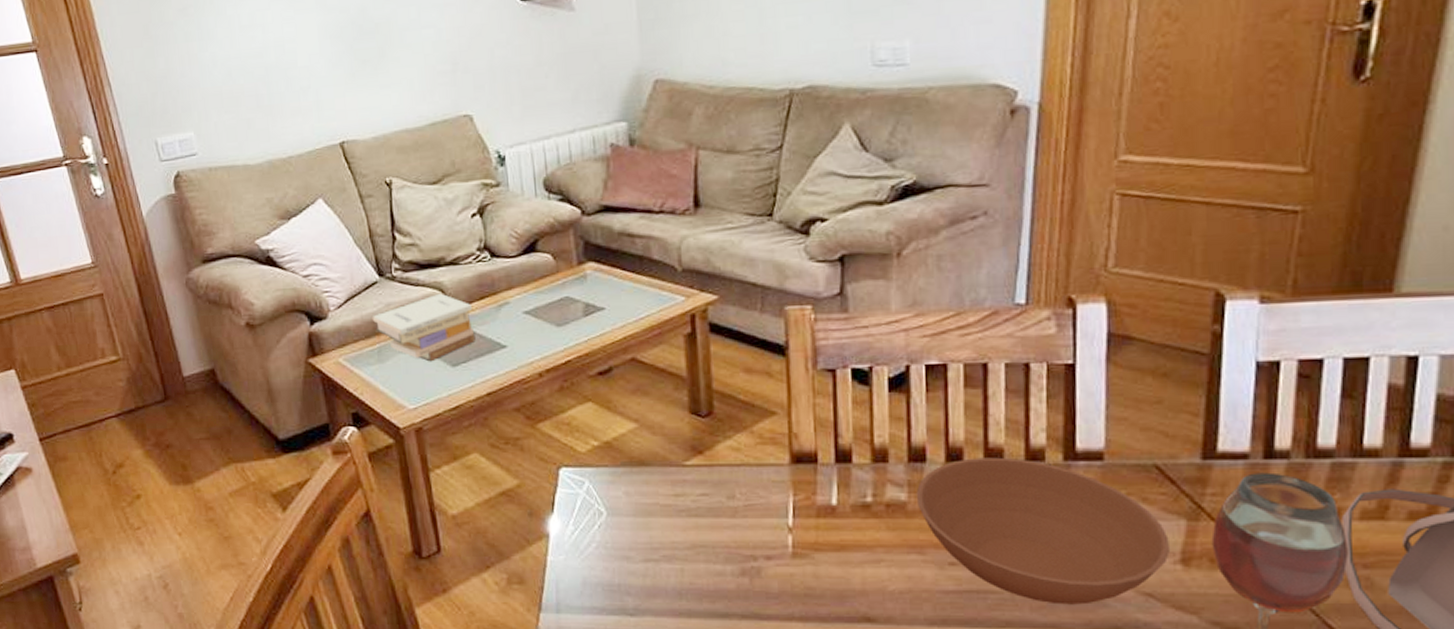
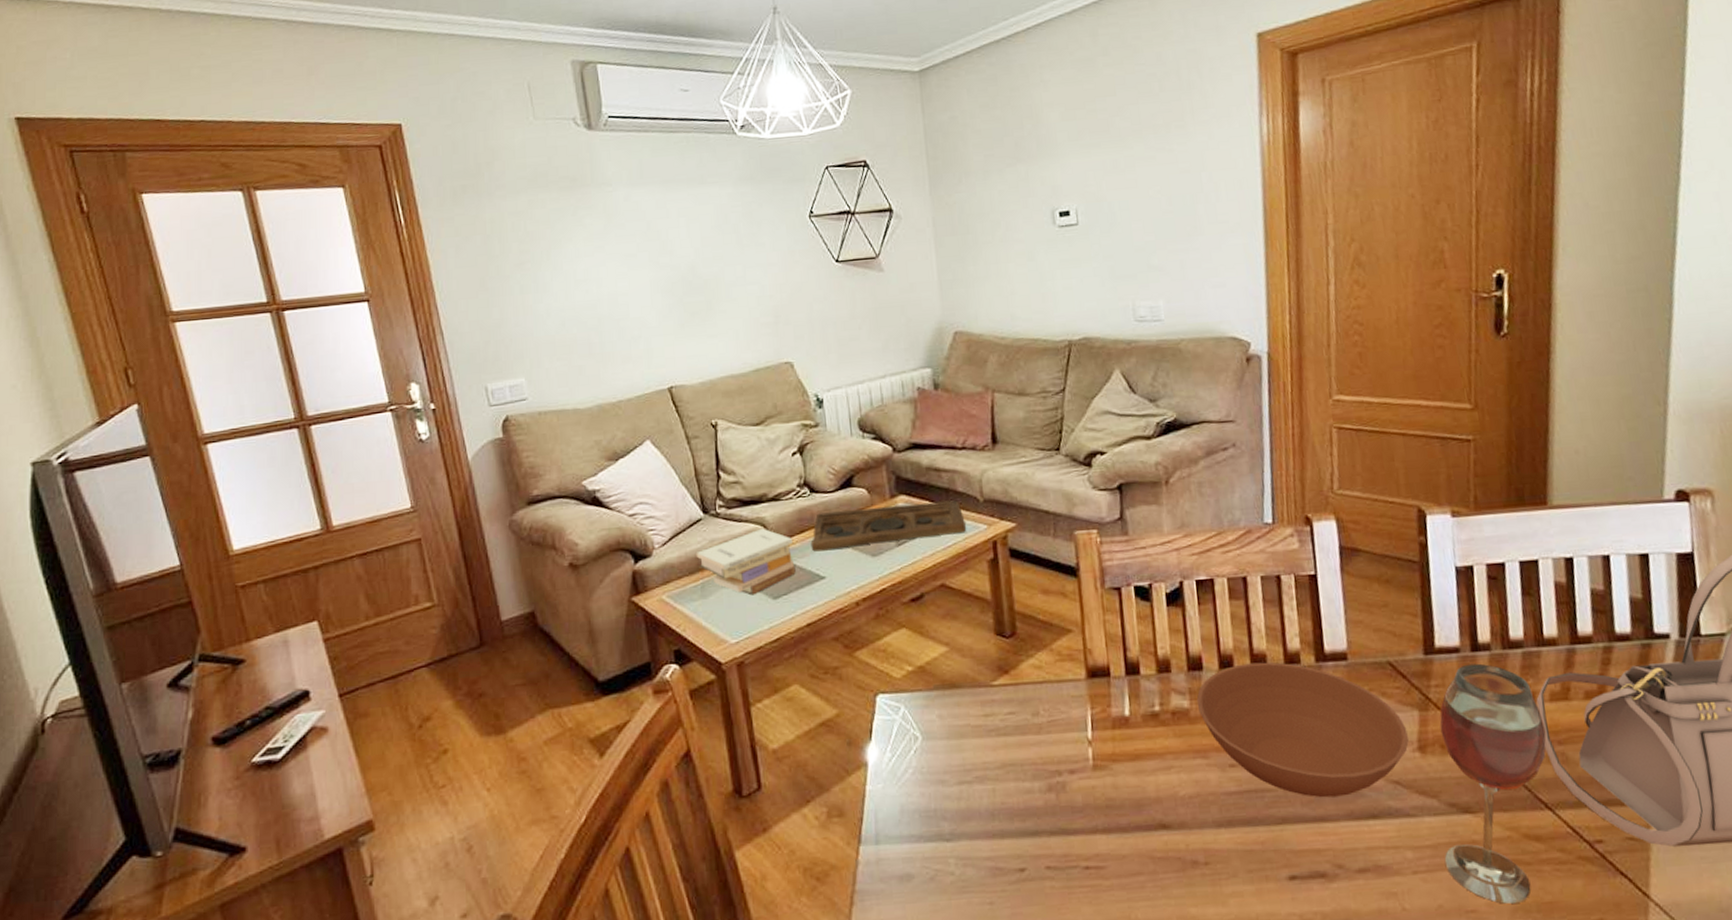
decorative tray: none [491,269,661,319] -> present [810,500,966,552]

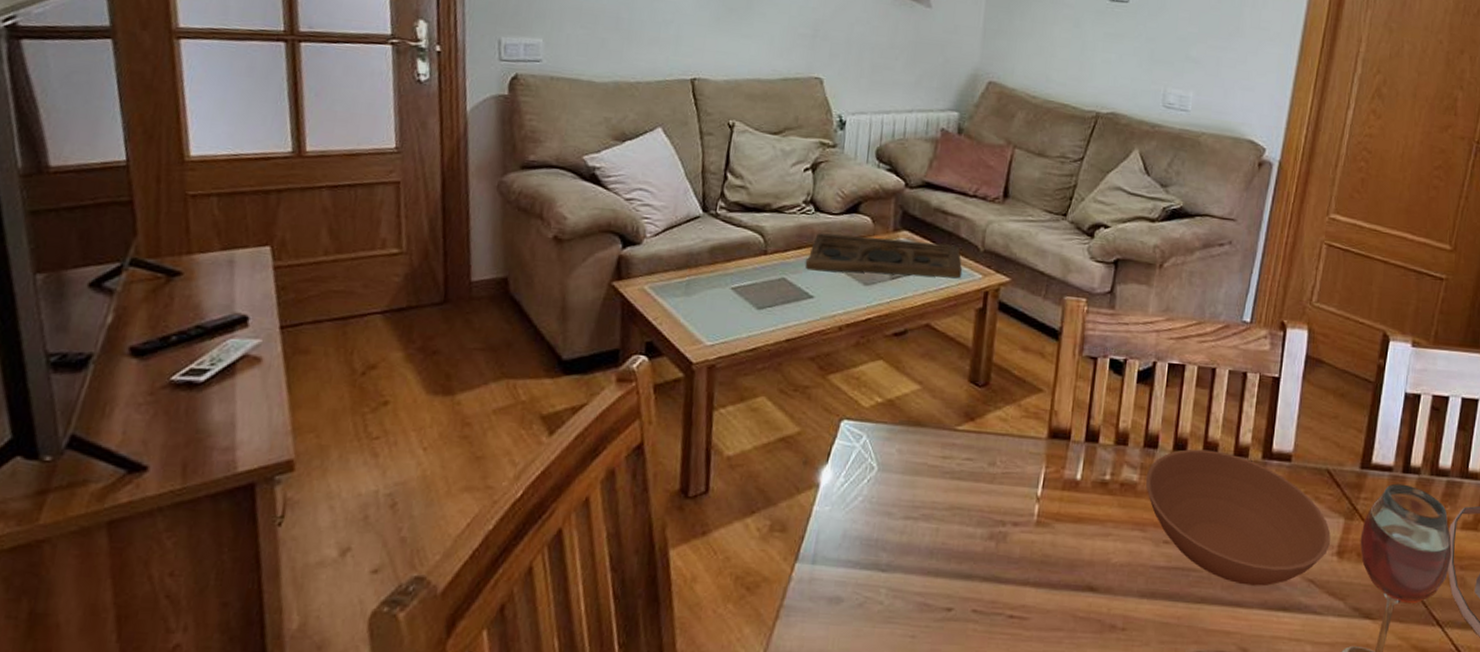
books: present [695,528,796,596] -> none [686,237,789,302]

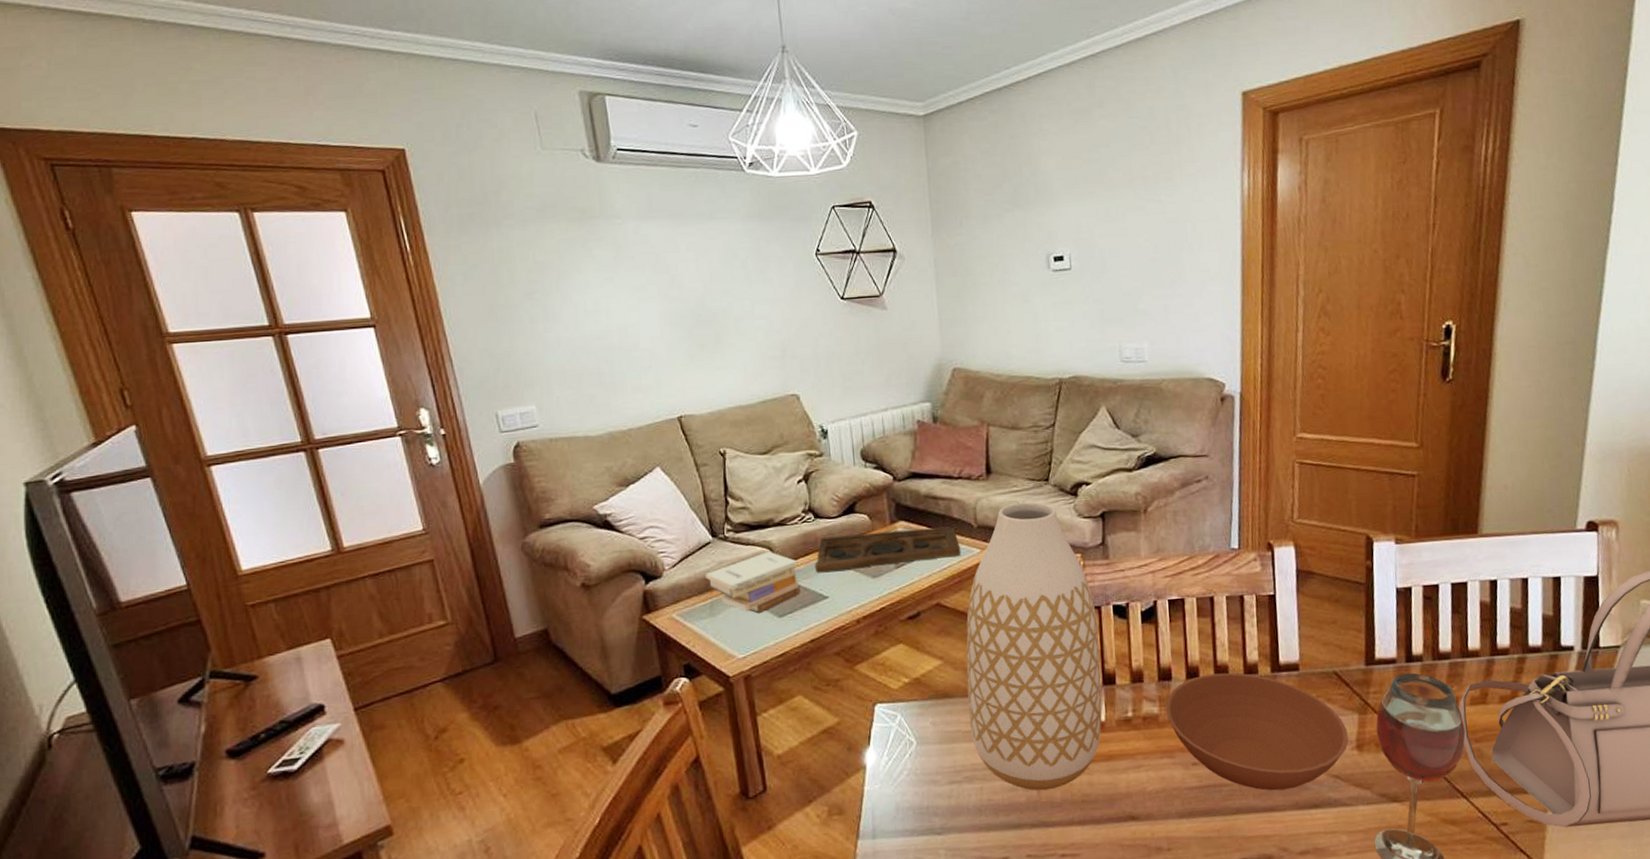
books: none [686,237,789,302] -> present [704,551,800,614]
vase: none [937,233,1092,544] -> present [966,502,1102,791]

